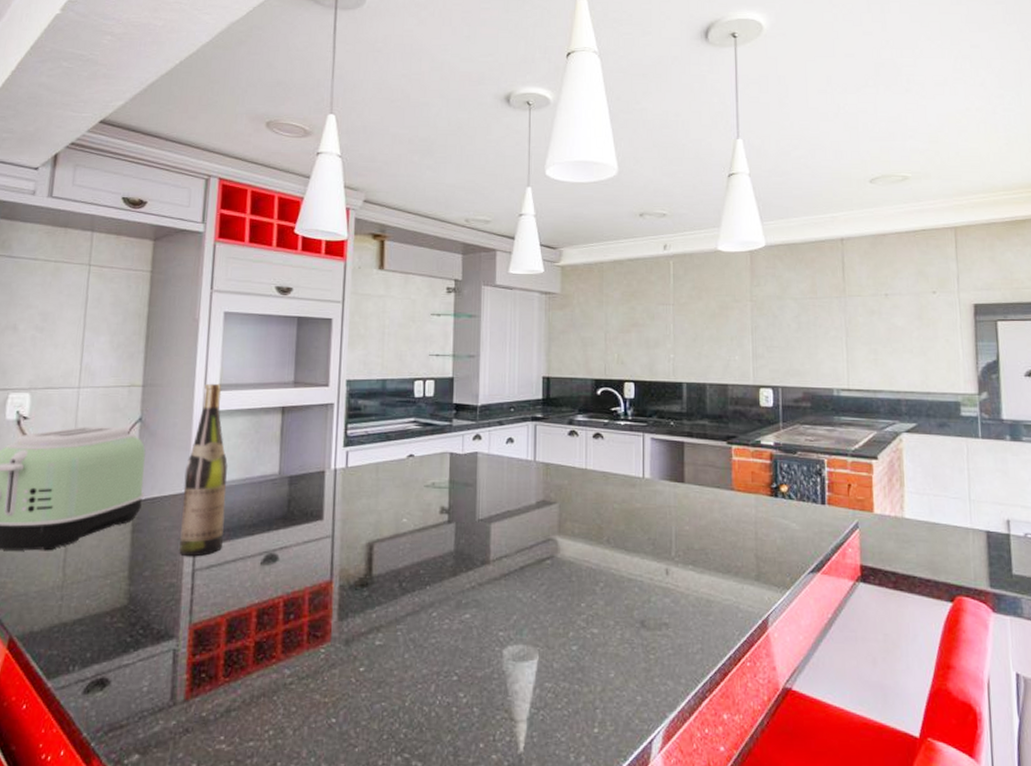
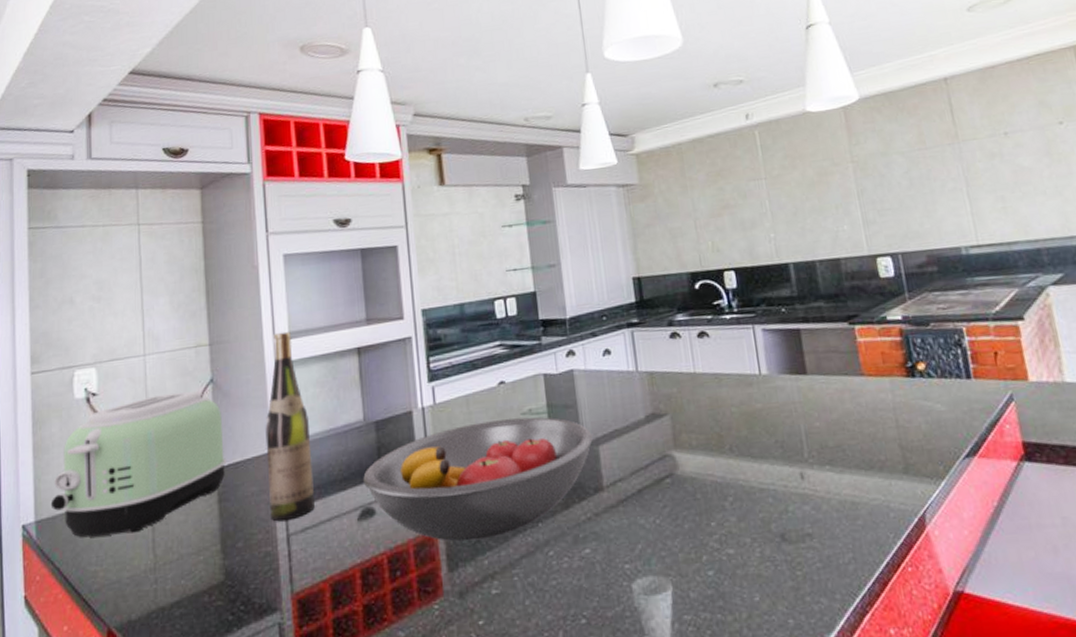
fruit bowl: none [271,489,486,595] -> present [363,417,593,542]

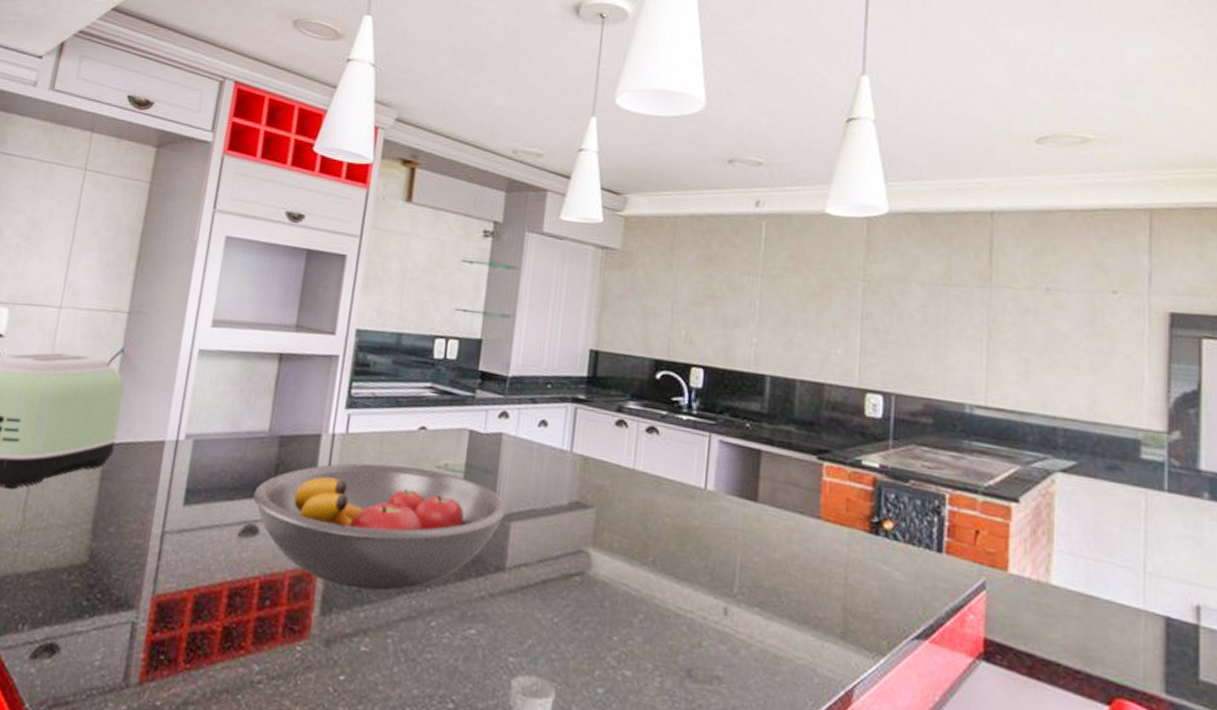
wine bottle: present [265,331,315,522] -> none [149,317,214,517]

